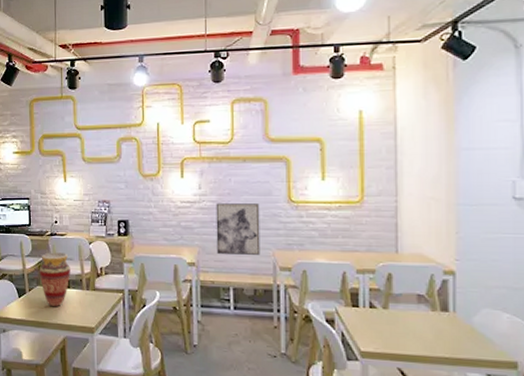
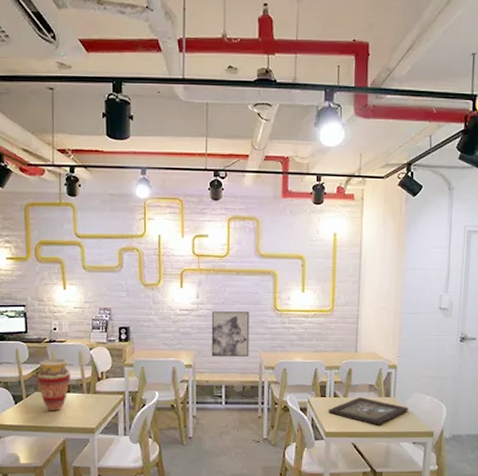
tray: none [362,310,476,348] -> present [327,397,408,425]

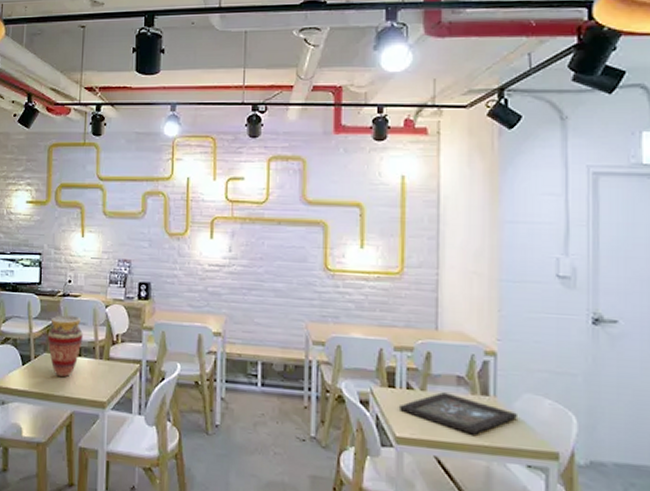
wall art: present [211,311,250,356] -> none [245,268,294,327]

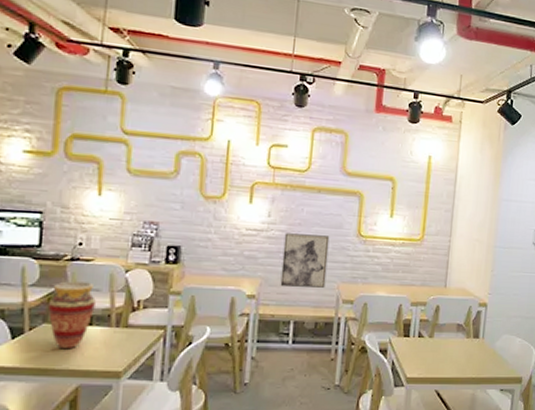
wall art: none [245,268,294,327] -> present [280,233,330,288]
tray: present [398,392,517,435] -> none [410,338,497,370]

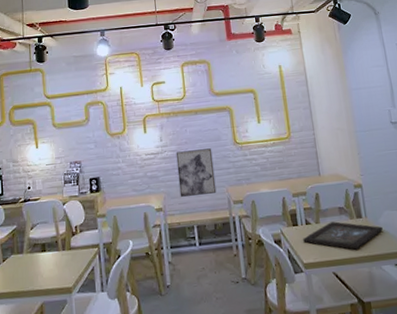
vase: present [47,281,96,350] -> none [13,217,46,274]
tray: none [410,338,497,370] -> present [302,221,383,250]

